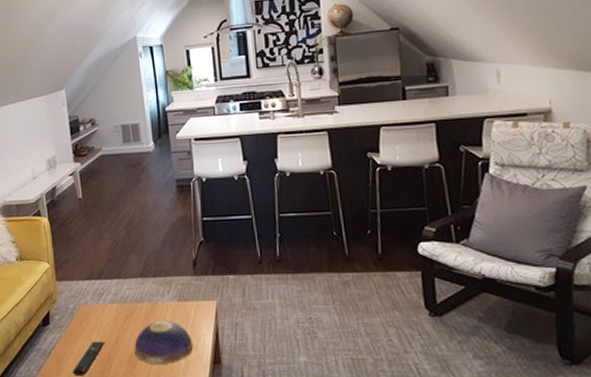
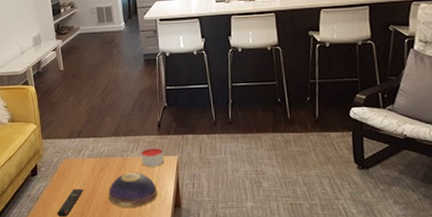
candle: none [173,289,201,314] -> present [141,147,164,167]

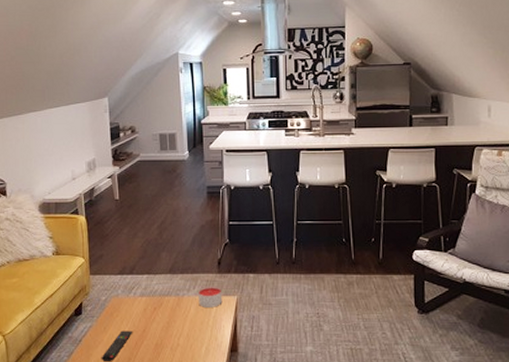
decorative bowl: present [108,172,158,208] -> none [160,313,214,353]

